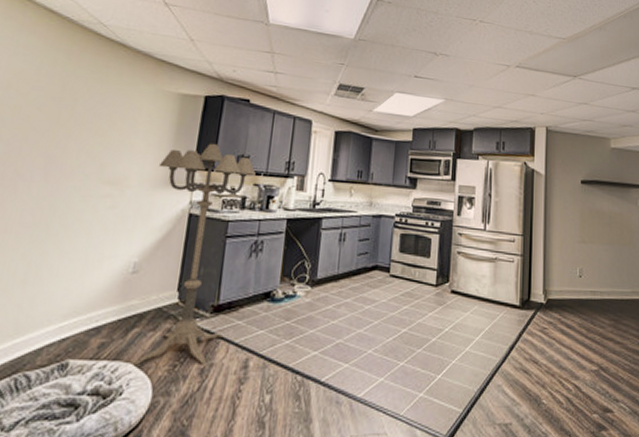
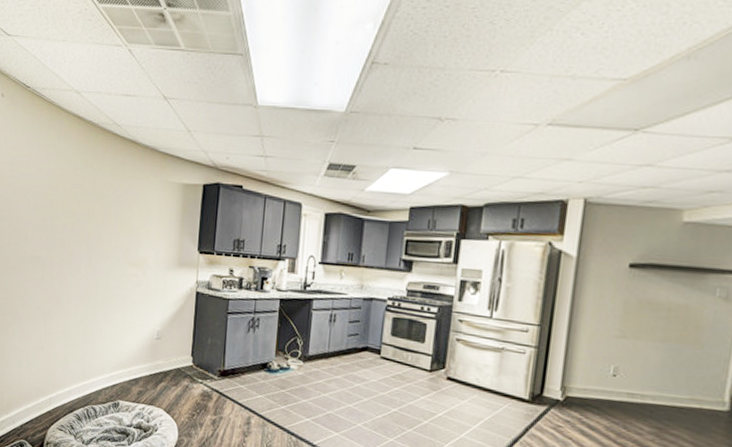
floor lamp: present [135,143,256,366] -> none [164,228,250,418]

